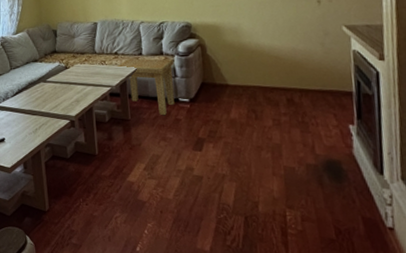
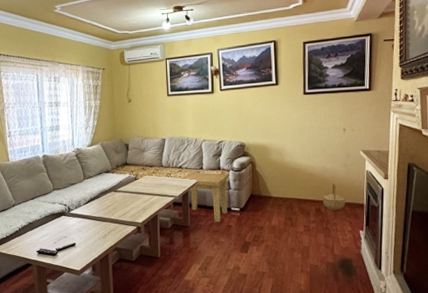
basket: none [296,63,327,101] -> present [323,180,346,211]

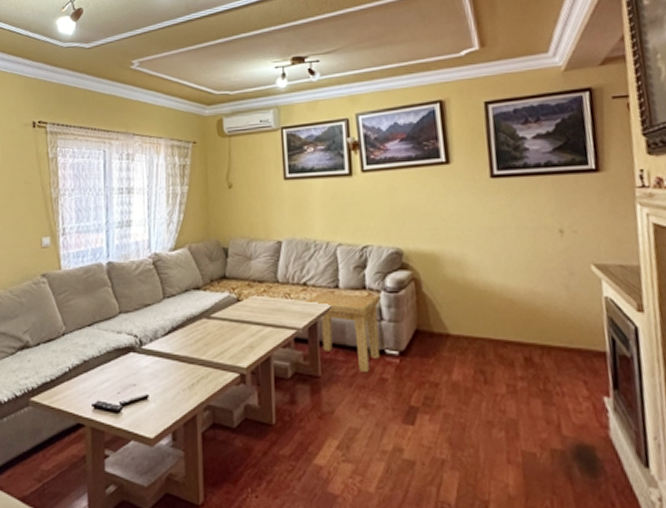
basket: present [323,180,346,211] -> none [535,311,575,362]

